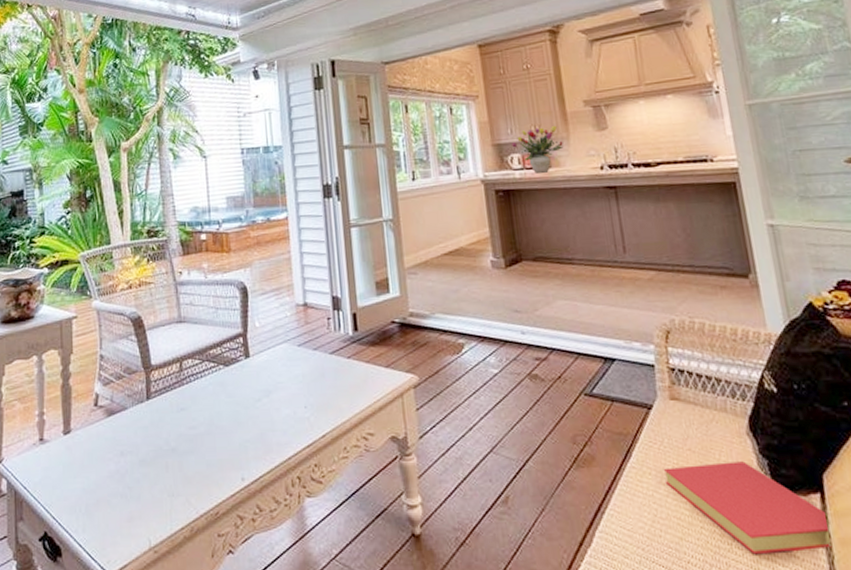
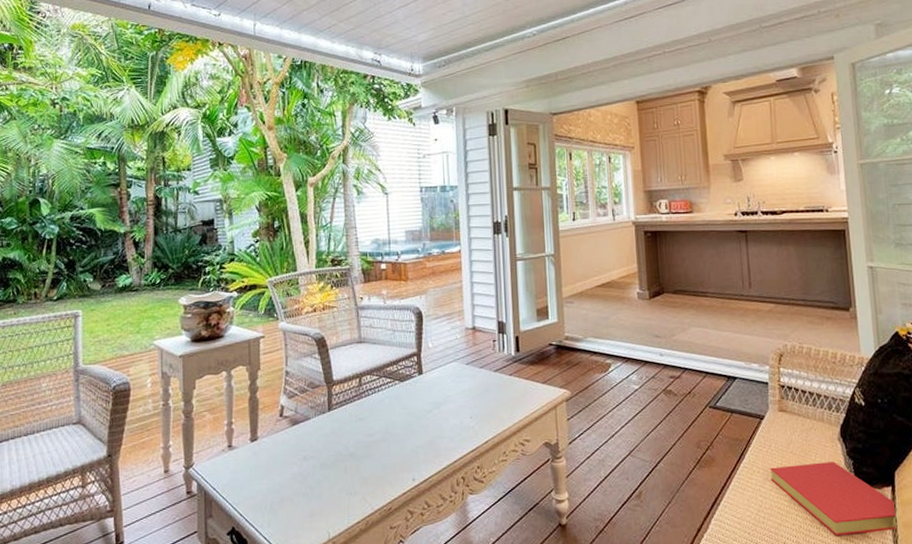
flower arrangement: present [512,126,564,175] -> none [661,176,705,218]

